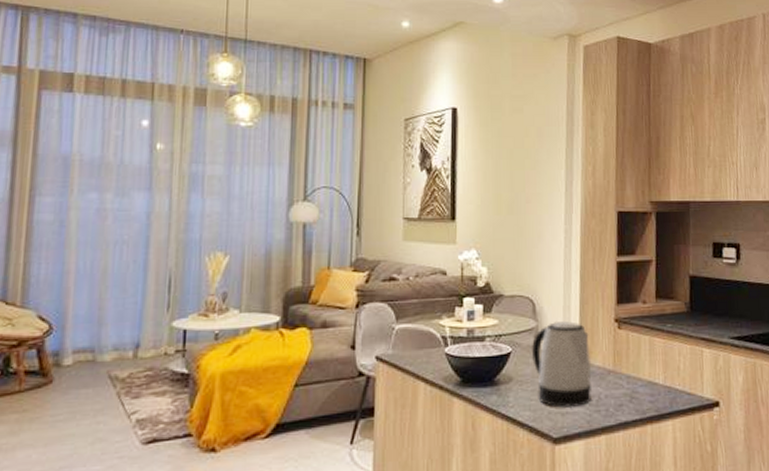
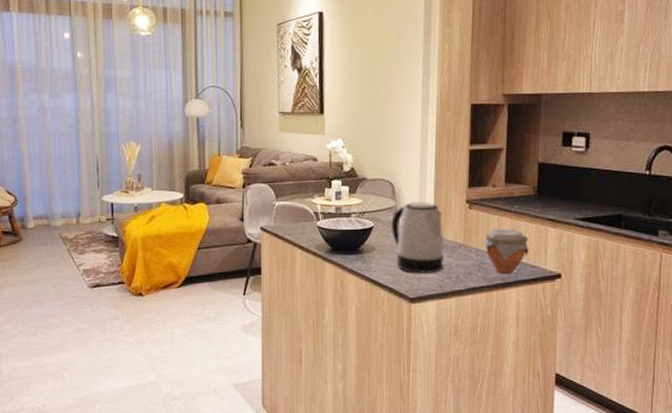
jar: none [634,350,685,404] -> present [483,228,530,274]

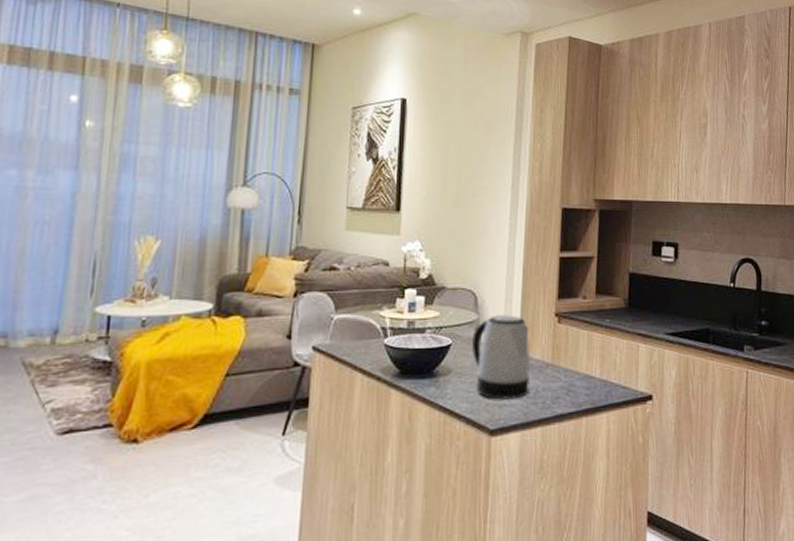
jar: present [483,228,530,274] -> none [572,344,621,397]

